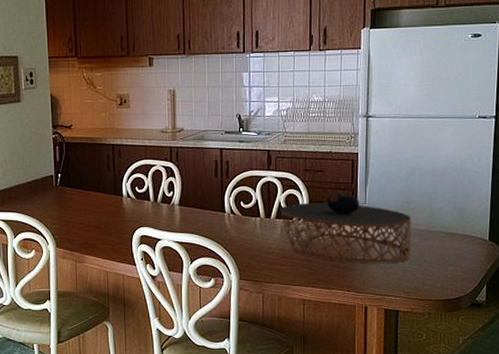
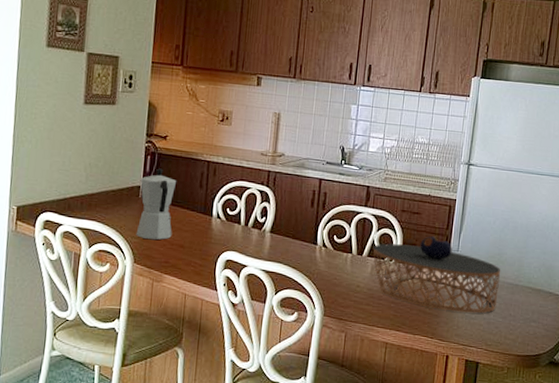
moka pot: none [53,157,88,225] -> present [136,168,177,241]

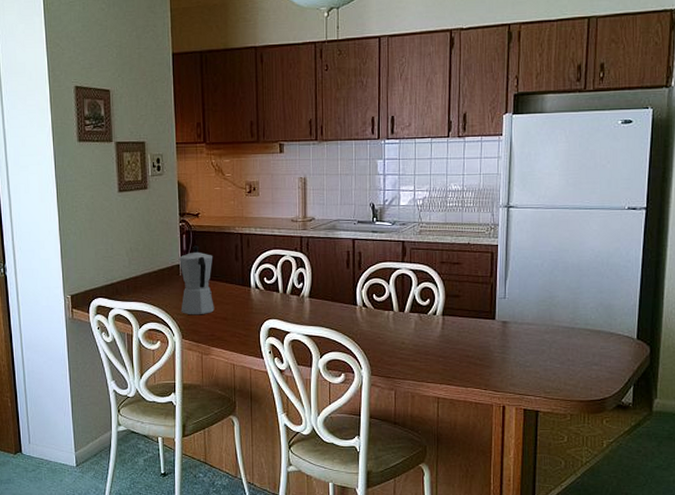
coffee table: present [372,236,501,313] -> none [414,286,554,361]

